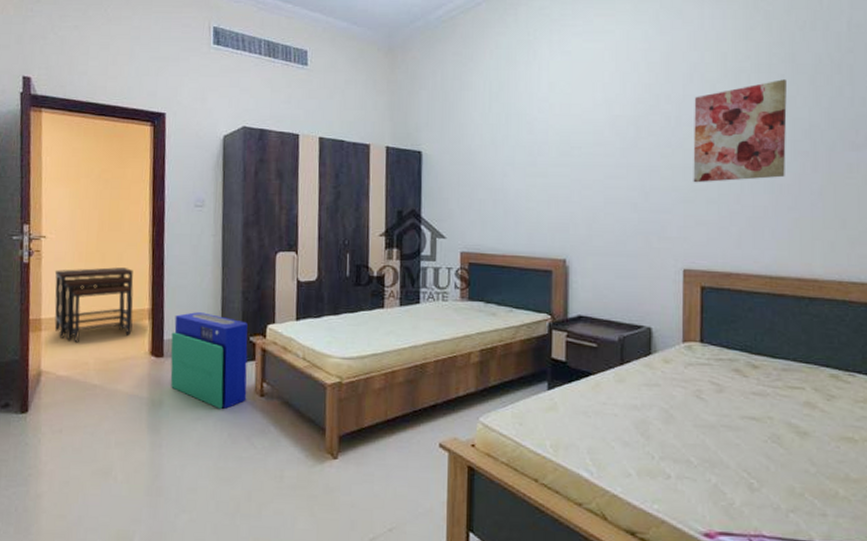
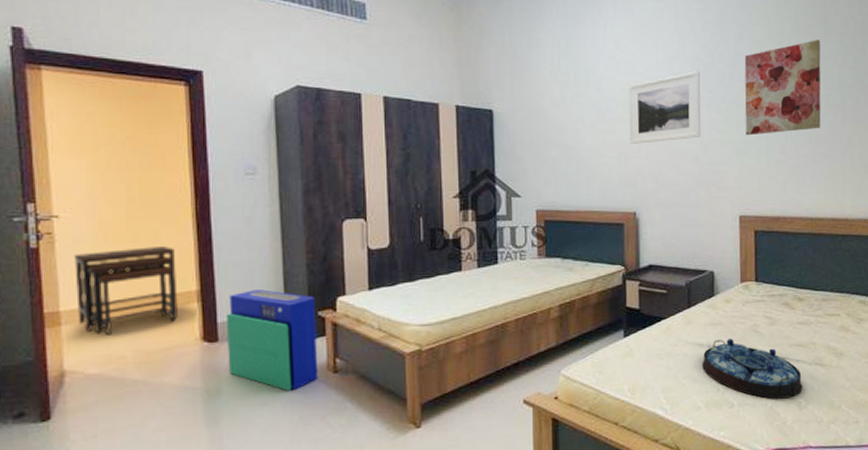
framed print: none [562,114,642,189] -> present [628,71,702,144]
serving tray: none [635,402,755,477] -> present [702,339,802,399]

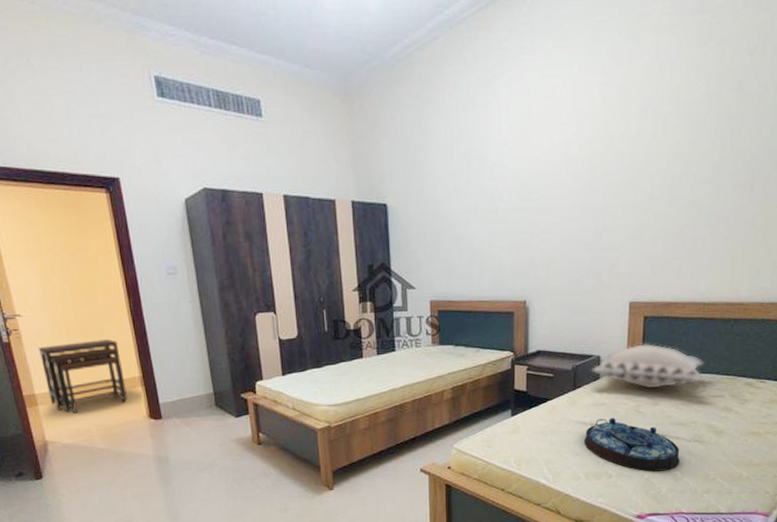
air purifier: present [226,289,318,391] -> none [166,375,246,459]
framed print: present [628,71,702,144] -> none [522,153,597,233]
decorative pillow: none [705,259,820,307] -> present [591,344,706,389]
wall art: present [744,40,821,136] -> none [642,110,733,220]

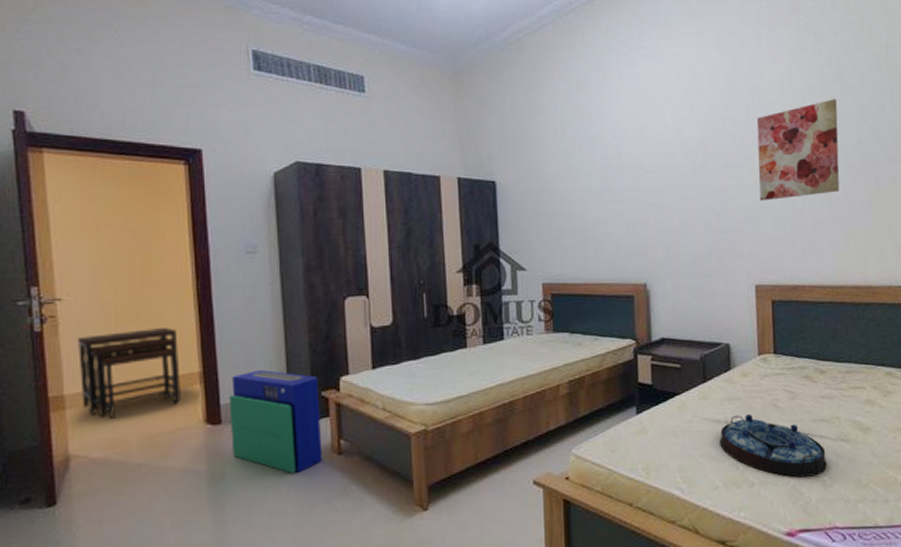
air purifier: none [166,375,246,459] -> present [229,370,323,473]
decorative pillow: present [591,344,706,389] -> none [721,330,844,380]
wall art: none [642,110,733,220] -> present [756,99,840,201]

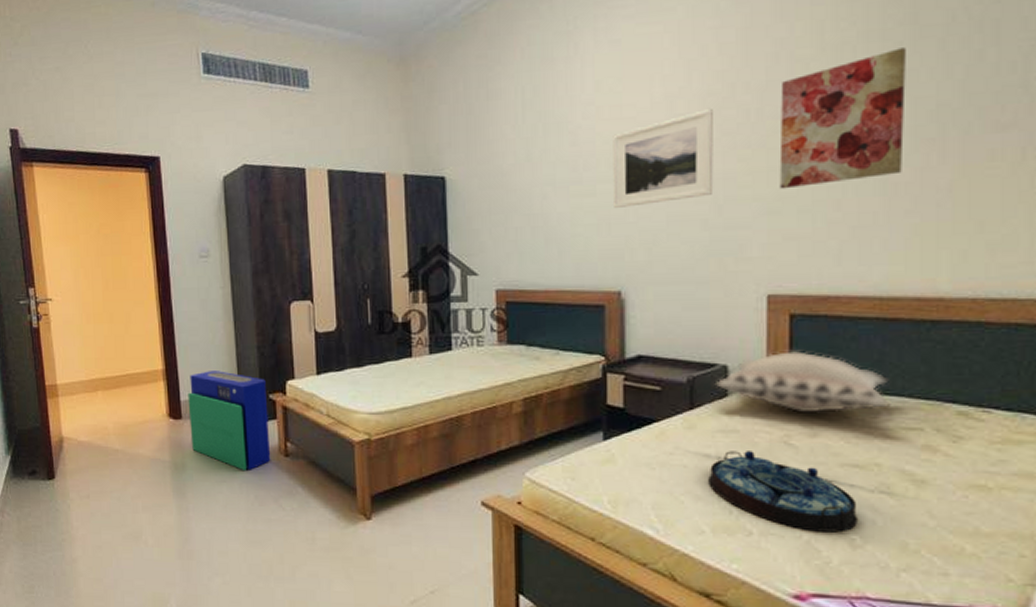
desk: present [76,328,181,419] -> none [64,327,148,408]
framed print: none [635,135,713,213] -> present [613,109,714,208]
decorative pillow: none [721,330,844,380] -> present [714,351,891,413]

